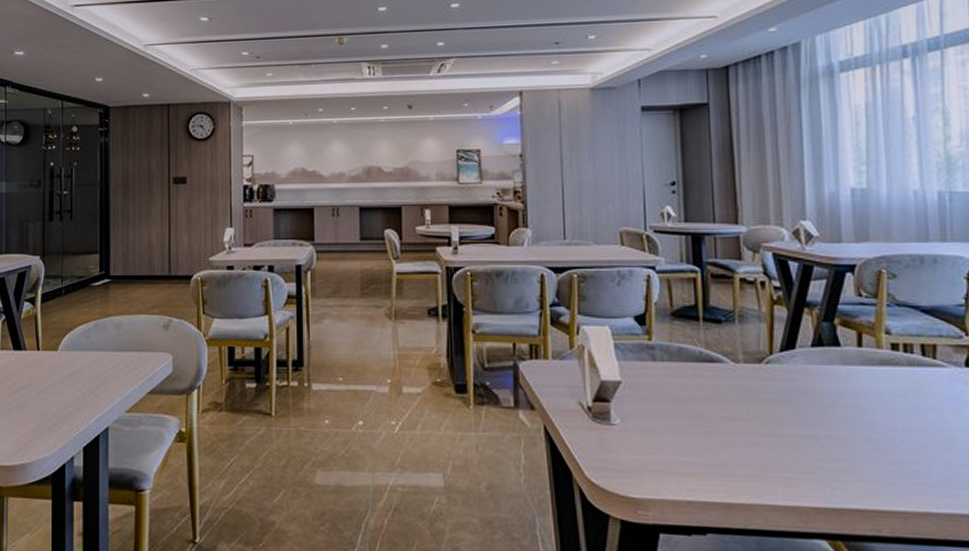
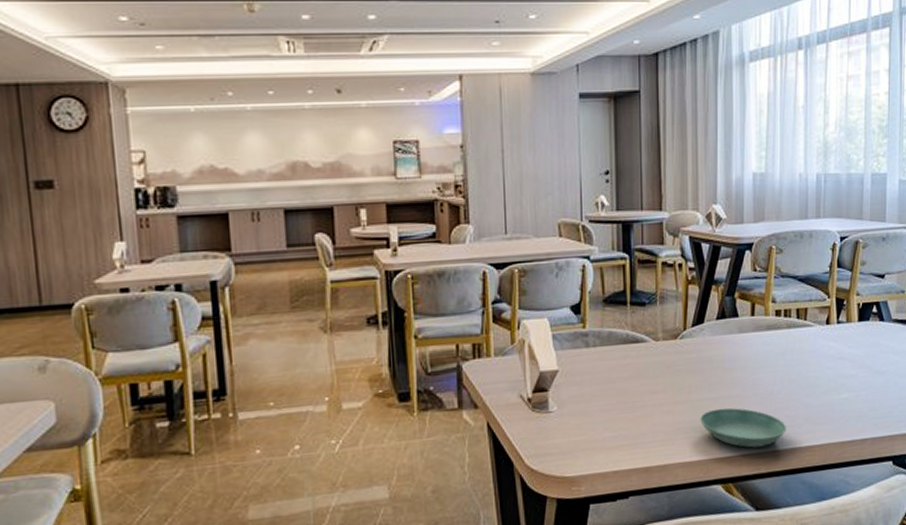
saucer: none [795,449,916,504] -> present [700,407,786,448]

